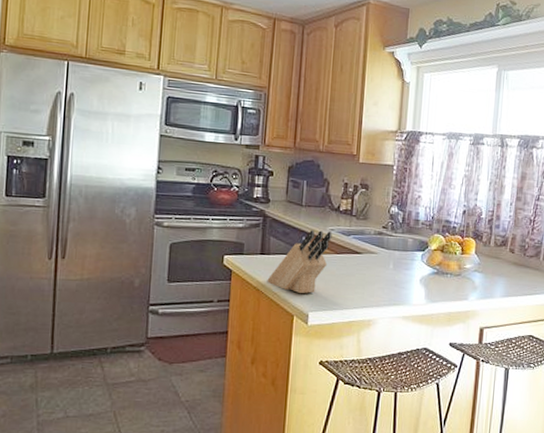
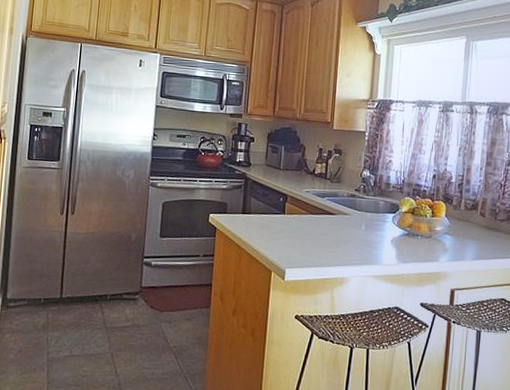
knife block: present [267,230,332,294] -> none [247,192,308,251]

